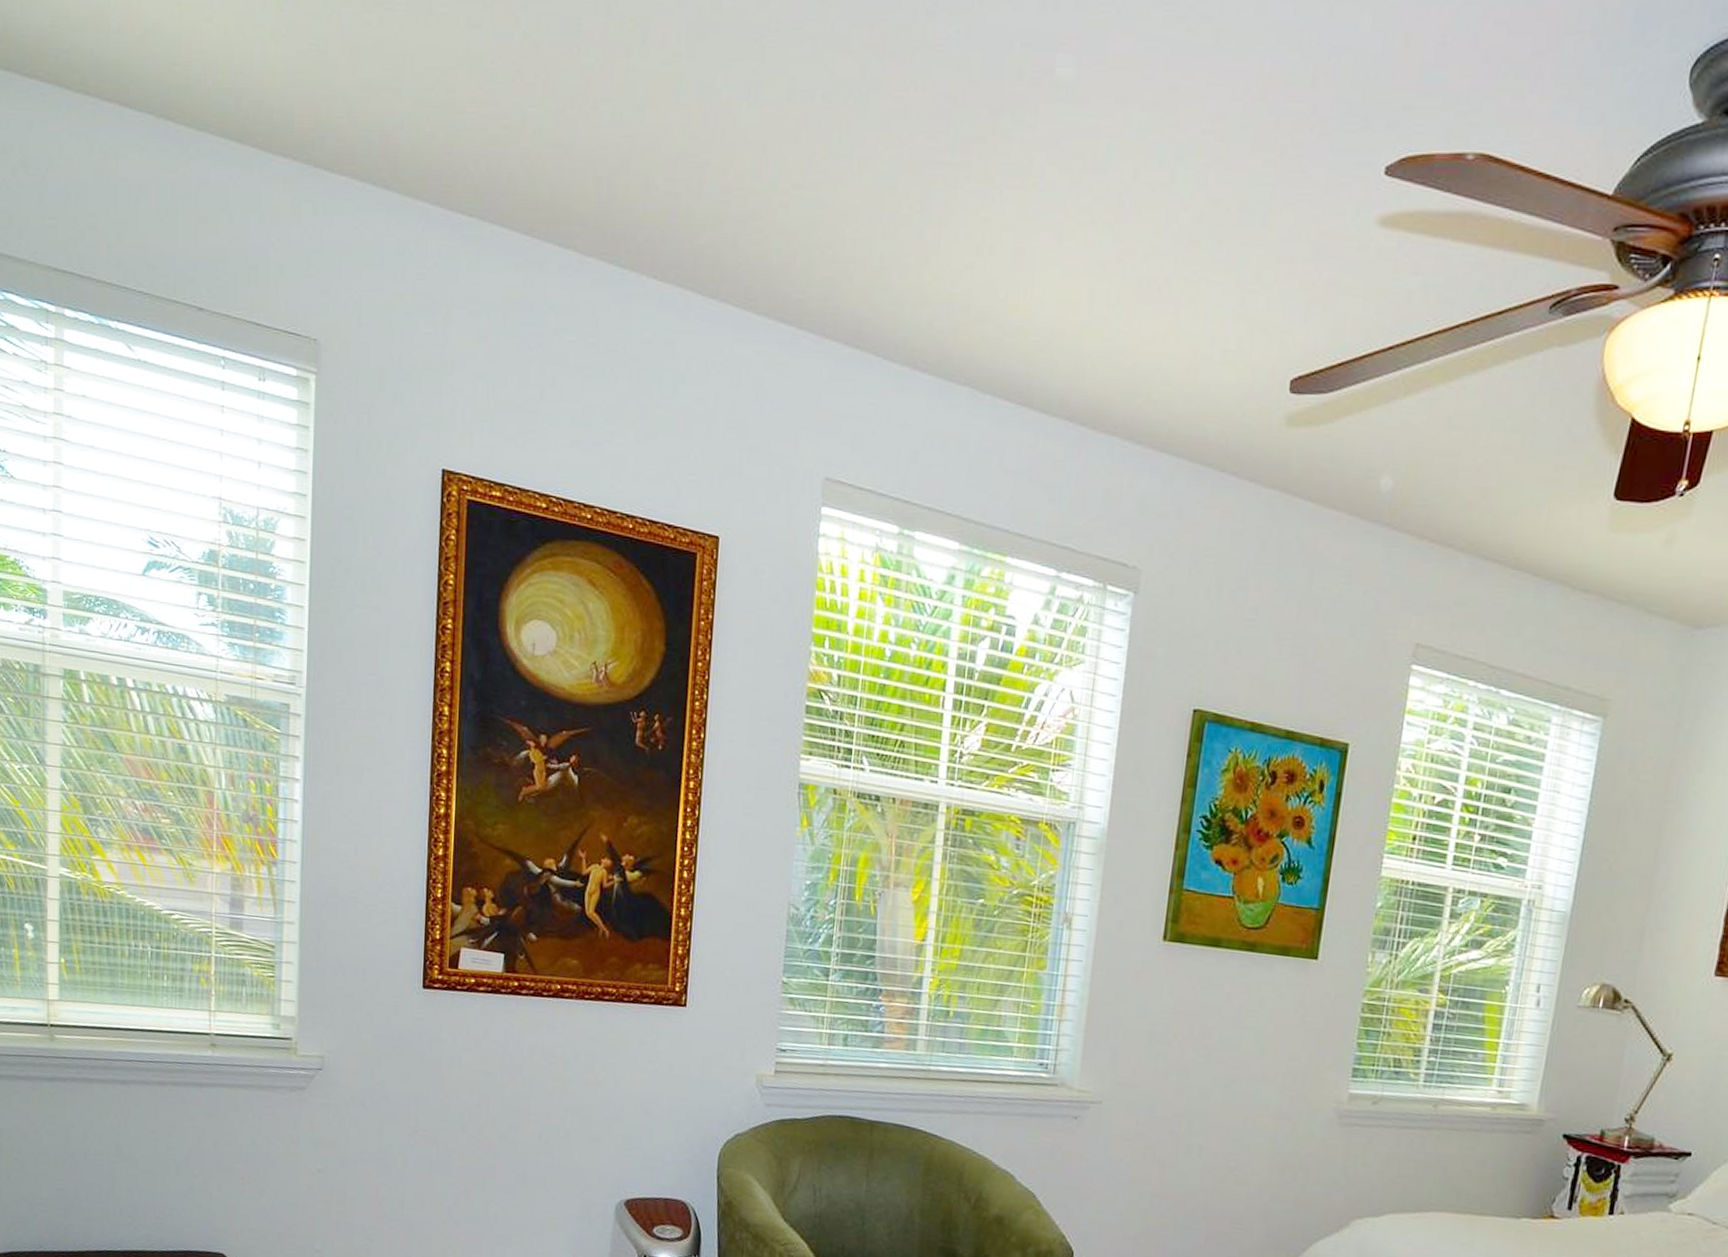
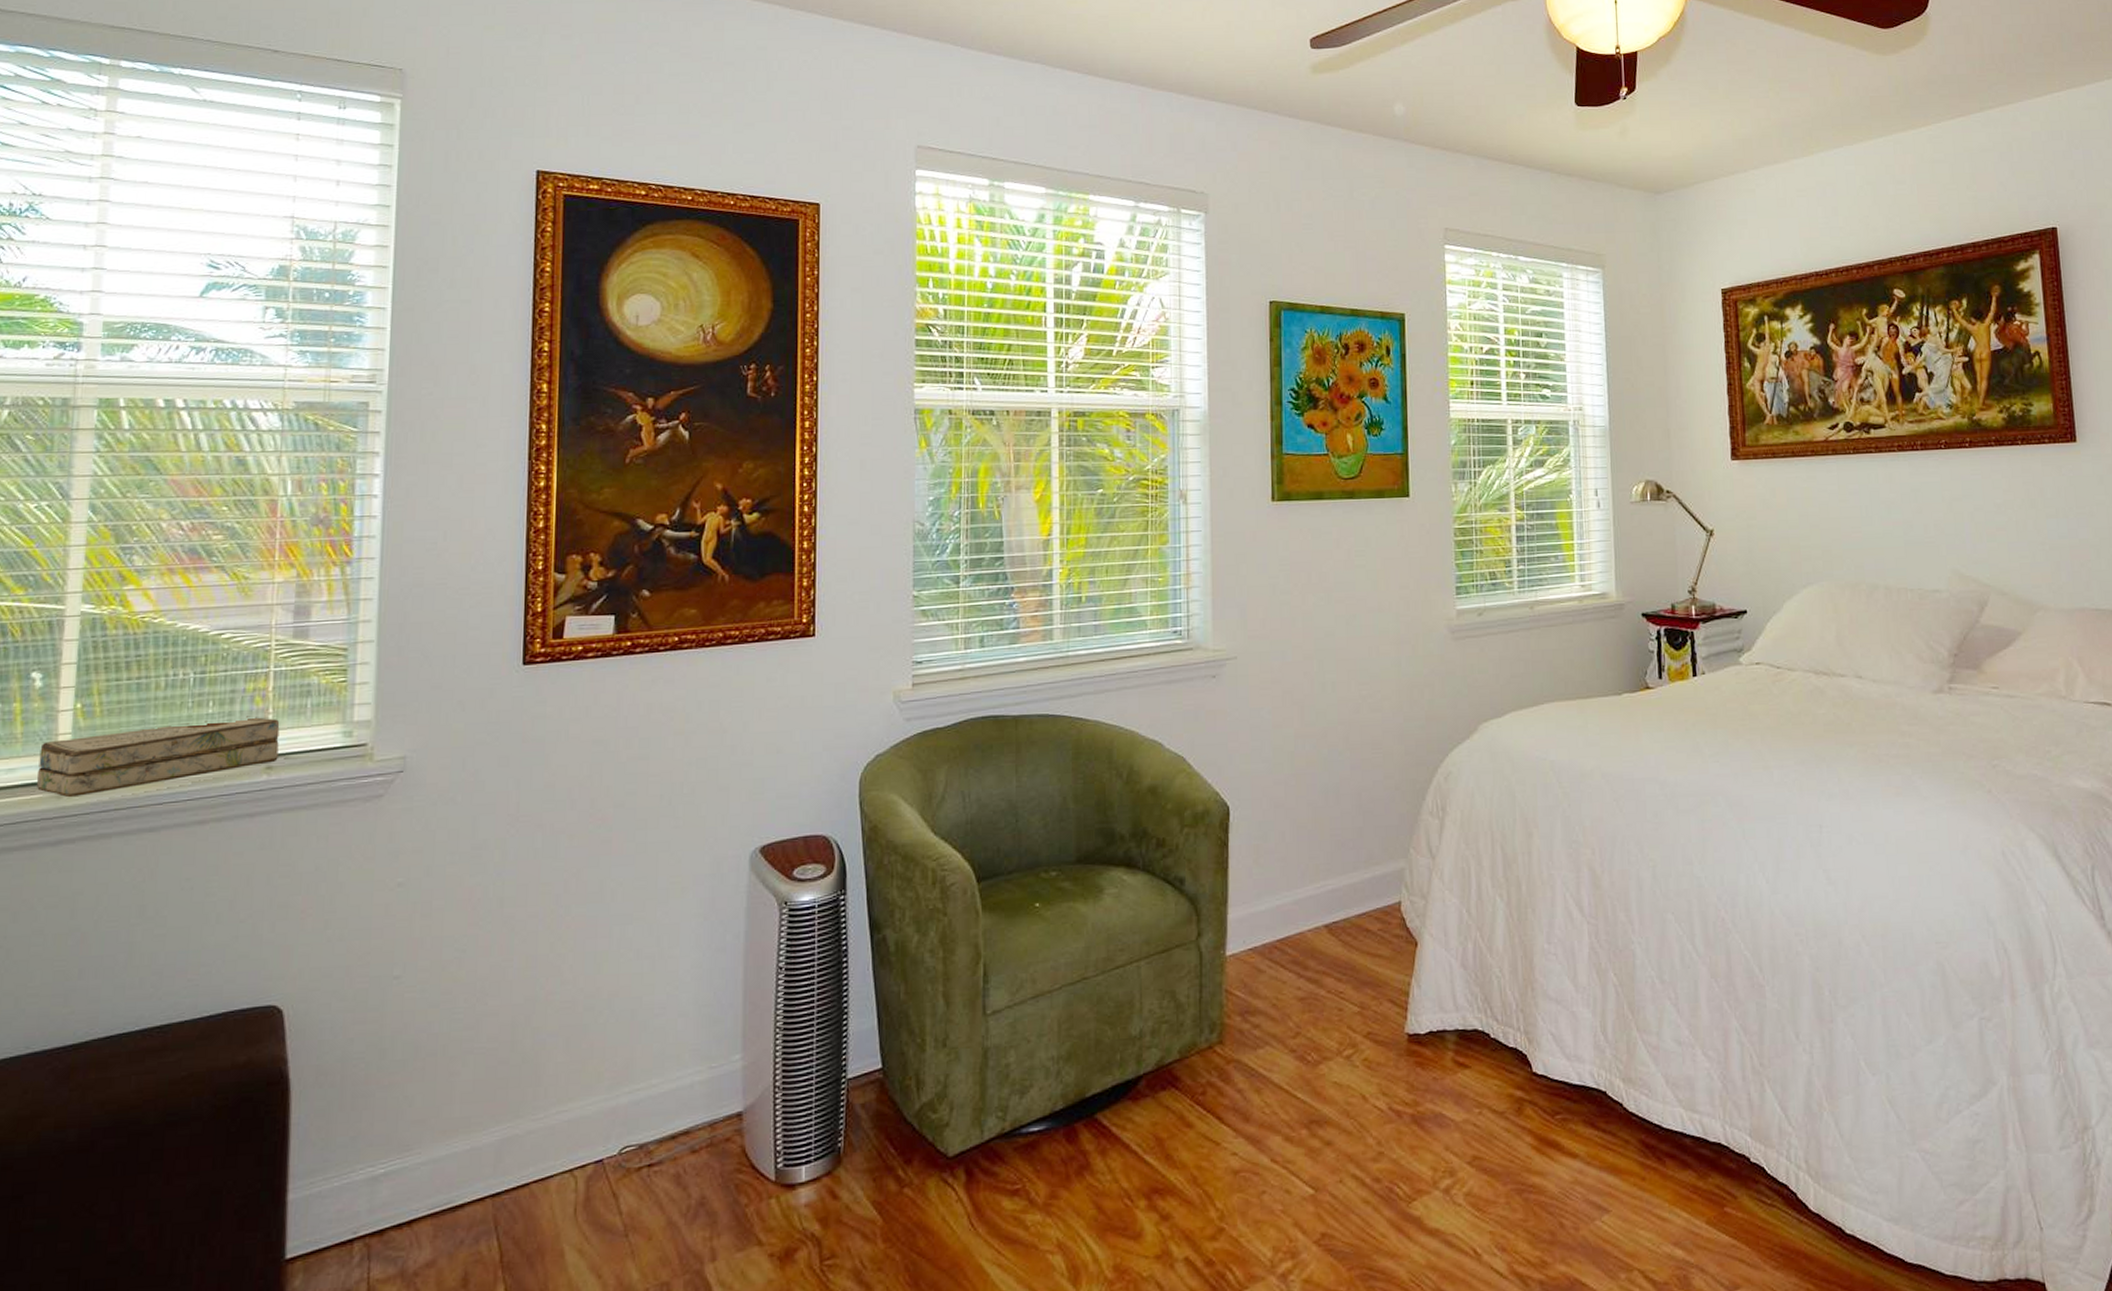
decorative box: none [34,988,221,1042] -> present [37,716,280,798]

